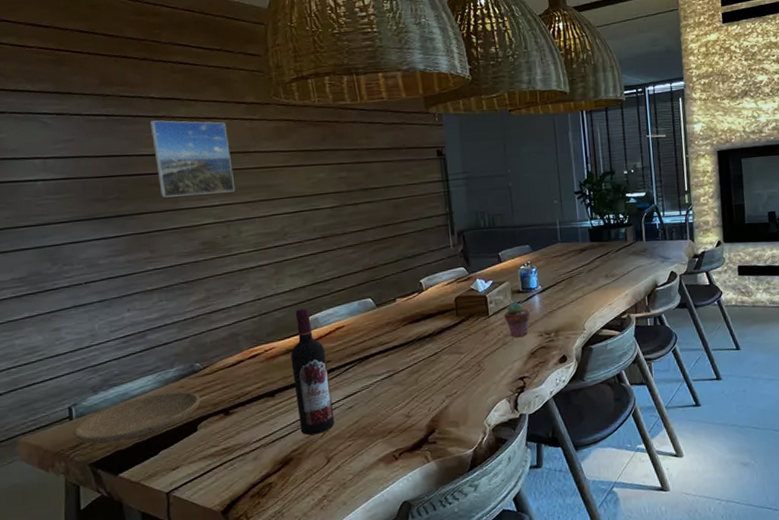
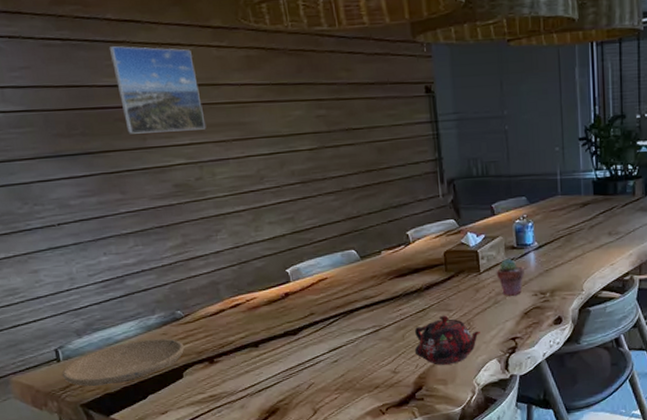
wine bottle: present [290,307,335,435] -> none [273,257,320,386]
teapot: none [427,358,490,408] -> present [414,315,480,365]

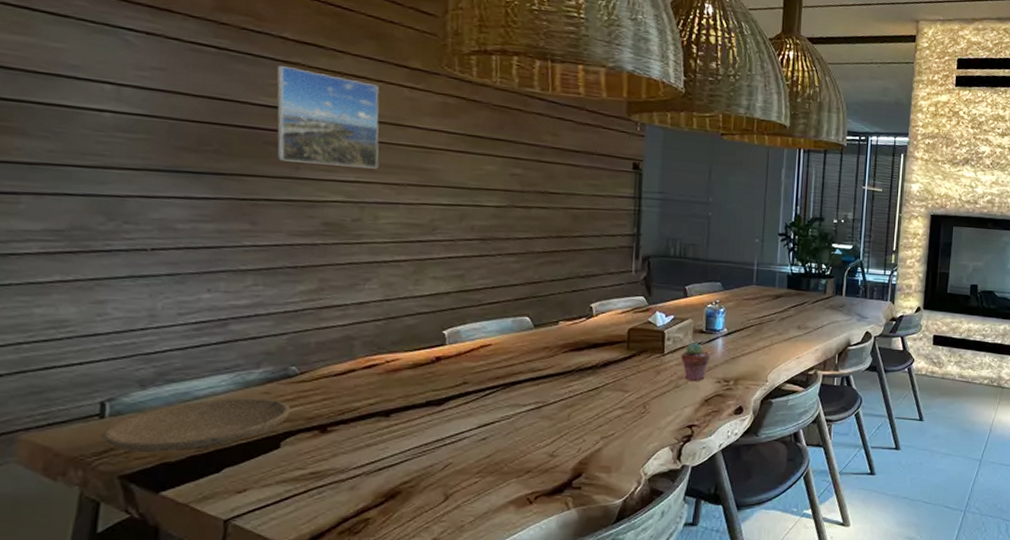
teapot: present [414,315,480,365] -> none [579,396,656,450]

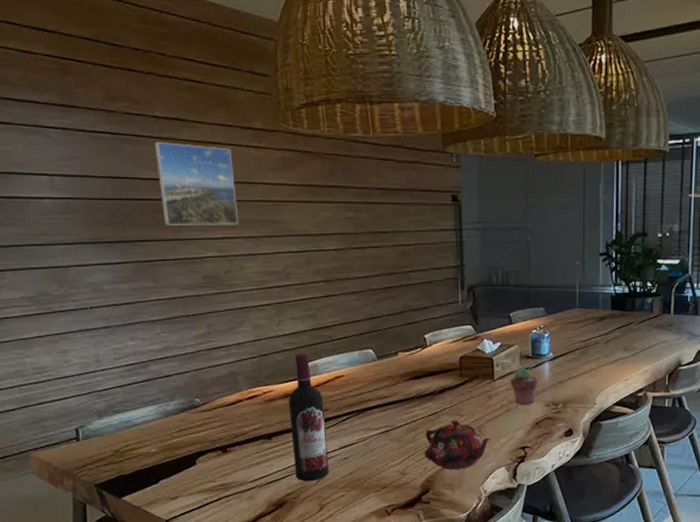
plate: present [101,398,291,452] -> none [80,424,200,467]
wine bottle: none [416,317,463,466] -> present [288,352,329,481]
teapot: none [579,396,656,450] -> present [424,420,490,470]

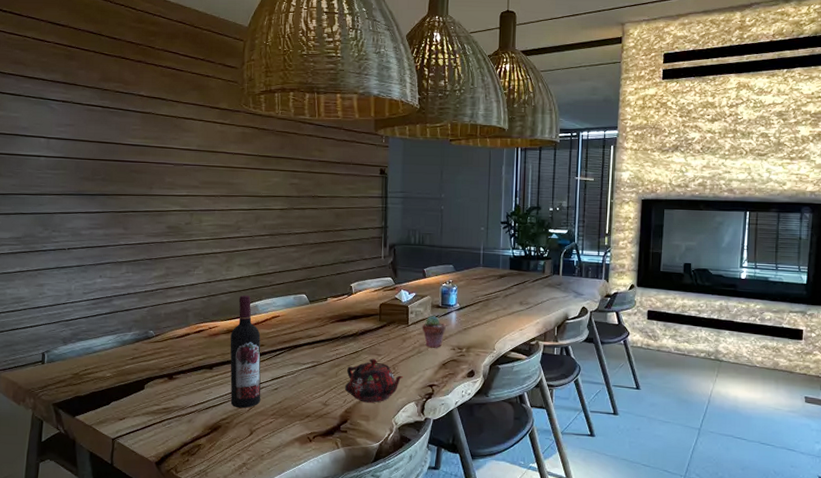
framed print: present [154,142,239,226] -> none [137,116,202,185]

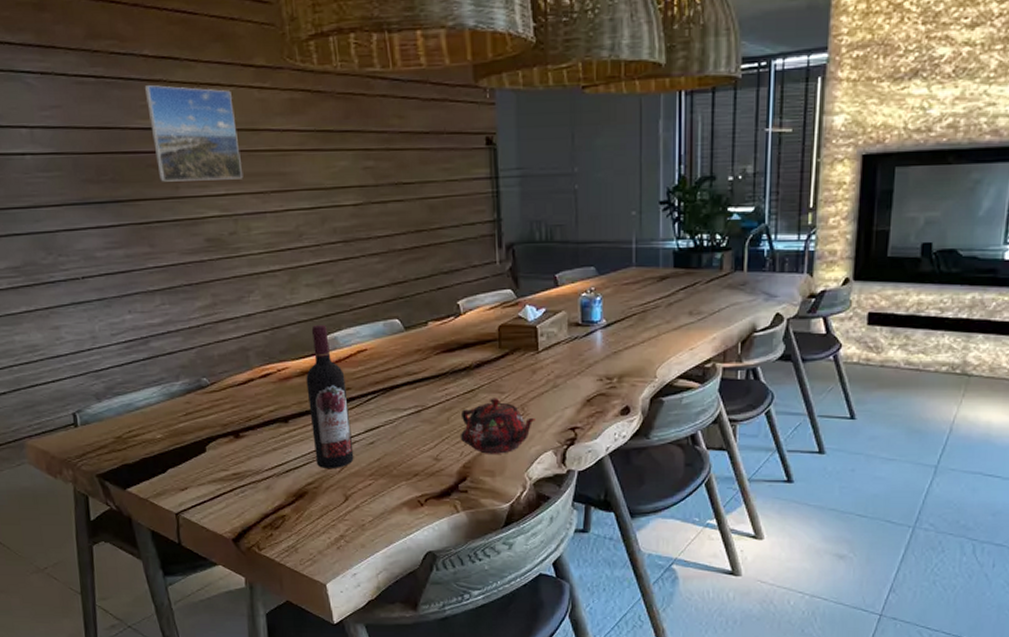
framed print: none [137,116,202,185] -> present [144,85,243,182]
potted succulent: present [421,316,446,348] -> none [556,337,589,380]

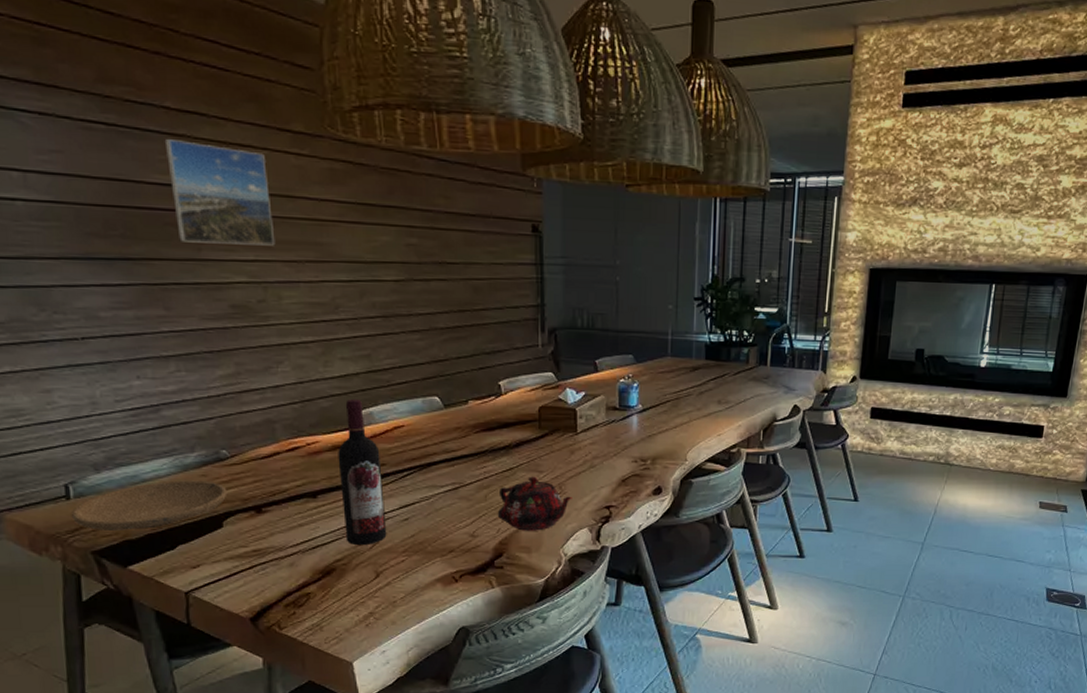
plate: none [78,407,209,455] -> present [71,480,228,530]

